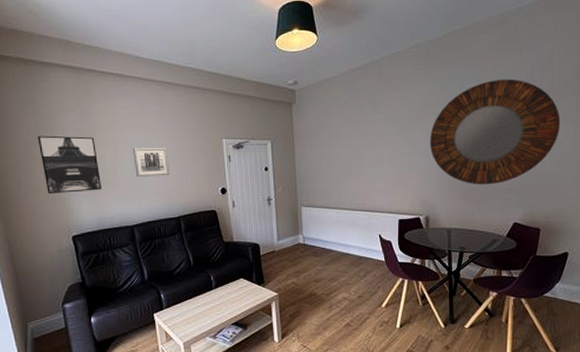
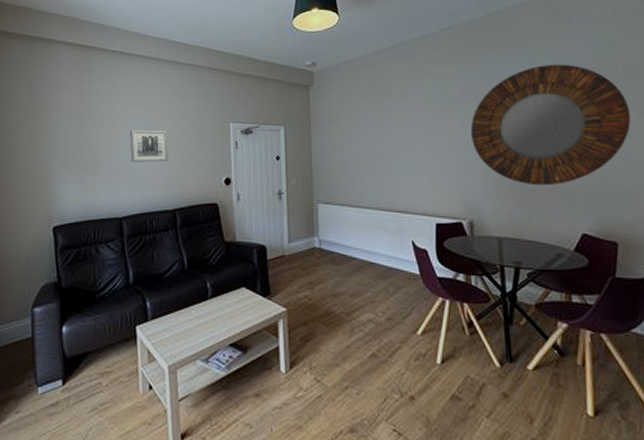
wall art: present [38,135,102,194] -> none [30,114,93,178]

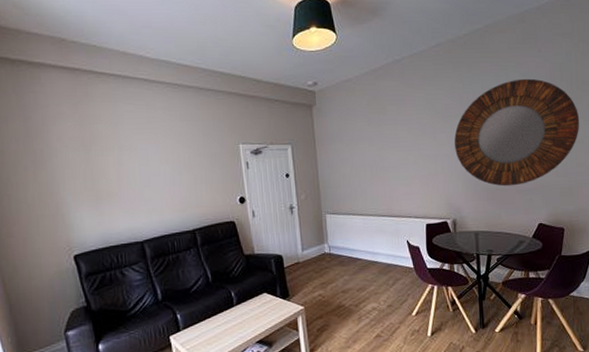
wall art: present [130,129,169,162] -> none [140,155,182,187]

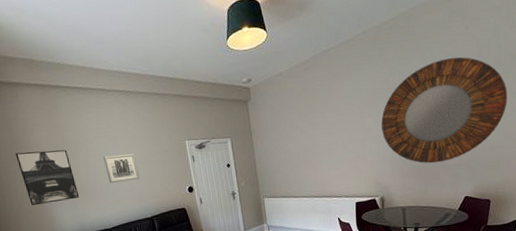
wall art: none [29,144,107,210] -> present [15,150,80,206]
wall art: none [140,155,182,187] -> present [103,154,140,183]

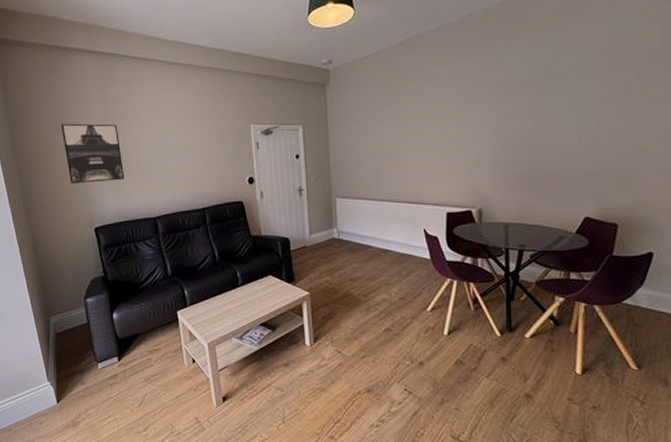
wall art: present [103,154,140,183] -> none [157,134,194,166]
home mirror: present [381,57,508,164] -> none [484,50,644,174]

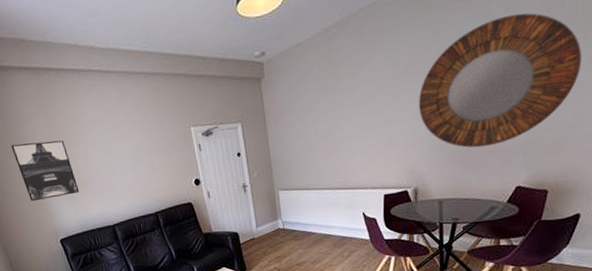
home mirror: none [484,50,644,174] -> present [419,13,582,148]

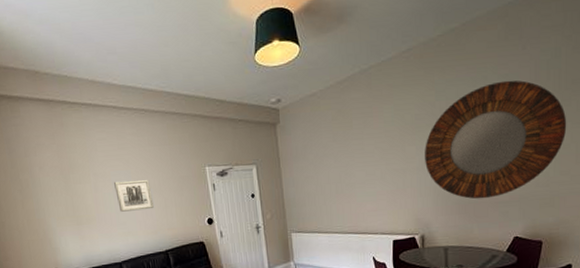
wall art: present [11,140,80,202] -> none [16,173,87,235]
wall art: none [103,143,142,176] -> present [114,180,154,212]

